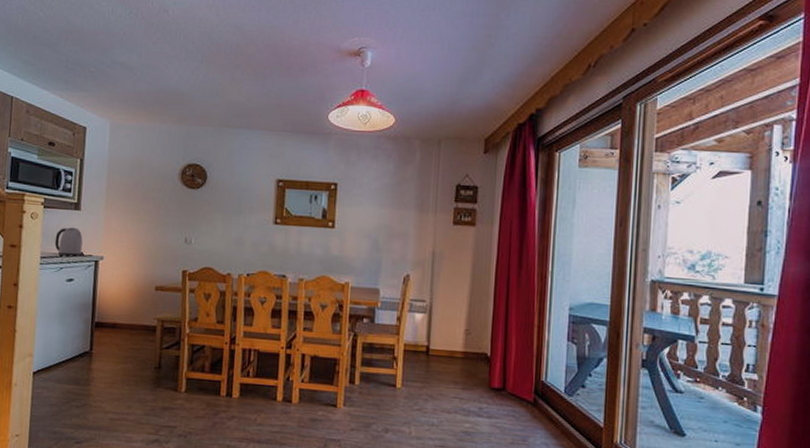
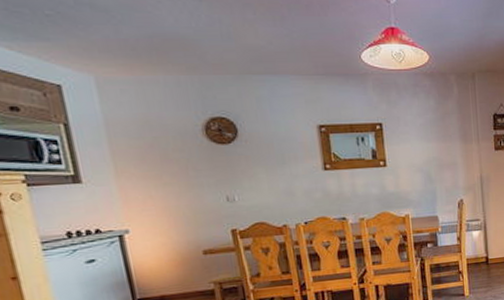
kettle: present [54,227,83,257] -> none [54,203,98,238]

